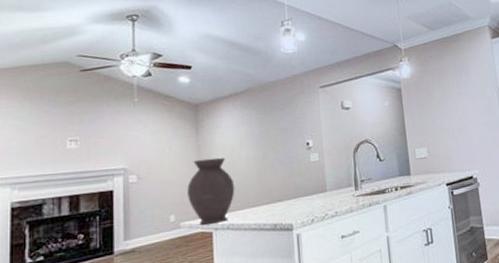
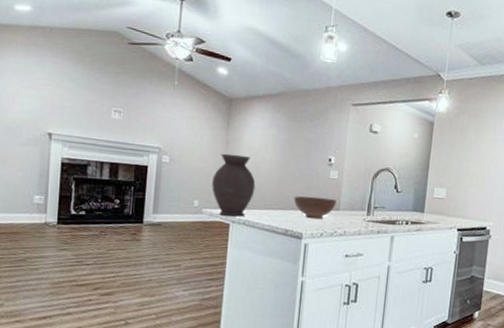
bowl: none [277,181,322,207] -> present [294,196,337,219]

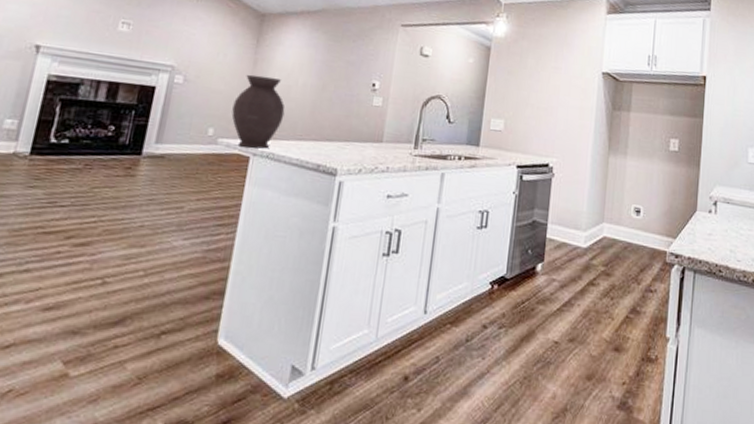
bowl: present [294,196,337,219] -> none [329,125,380,153]

